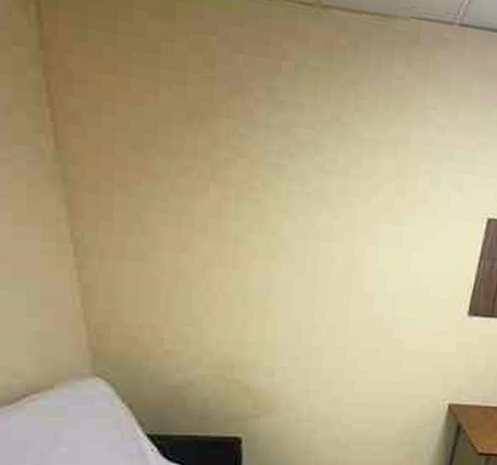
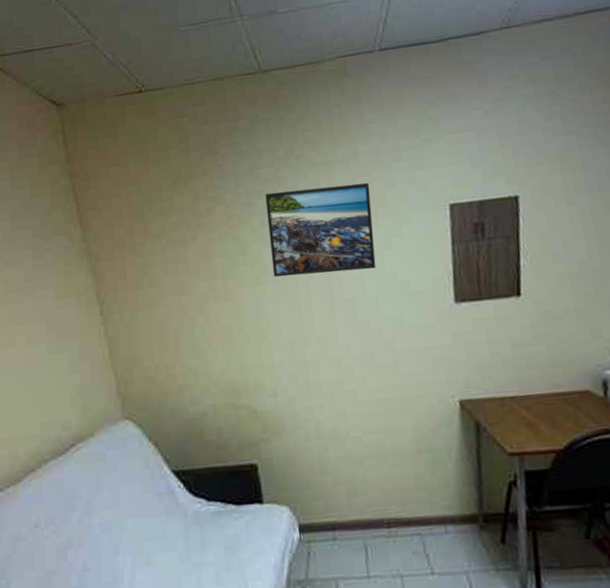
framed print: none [292,158,415,268] -> present [265,182,377,278]

